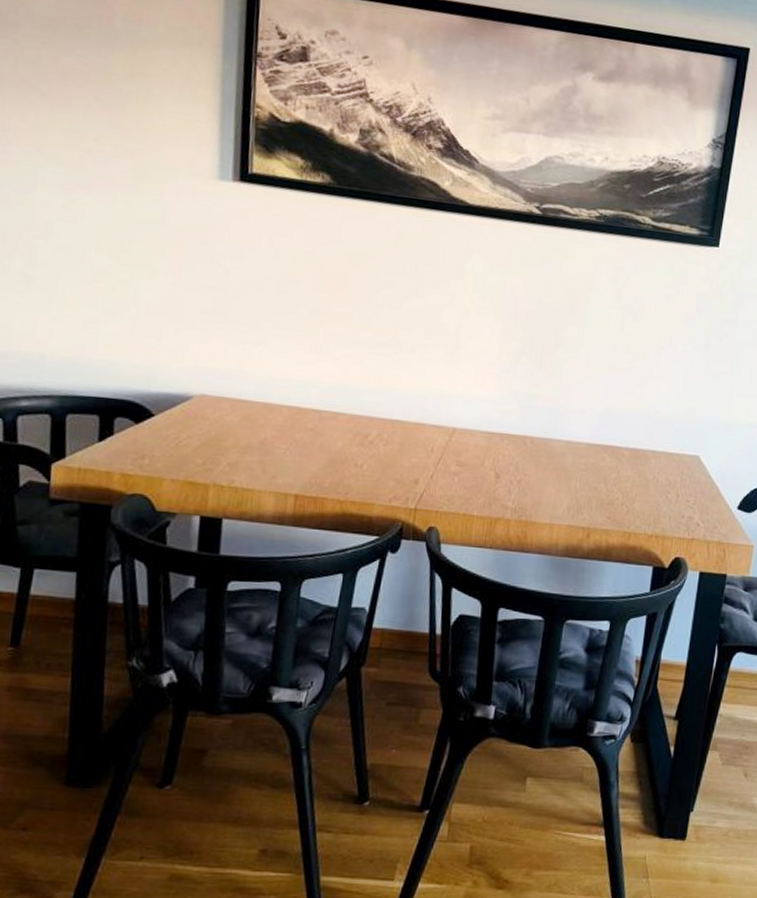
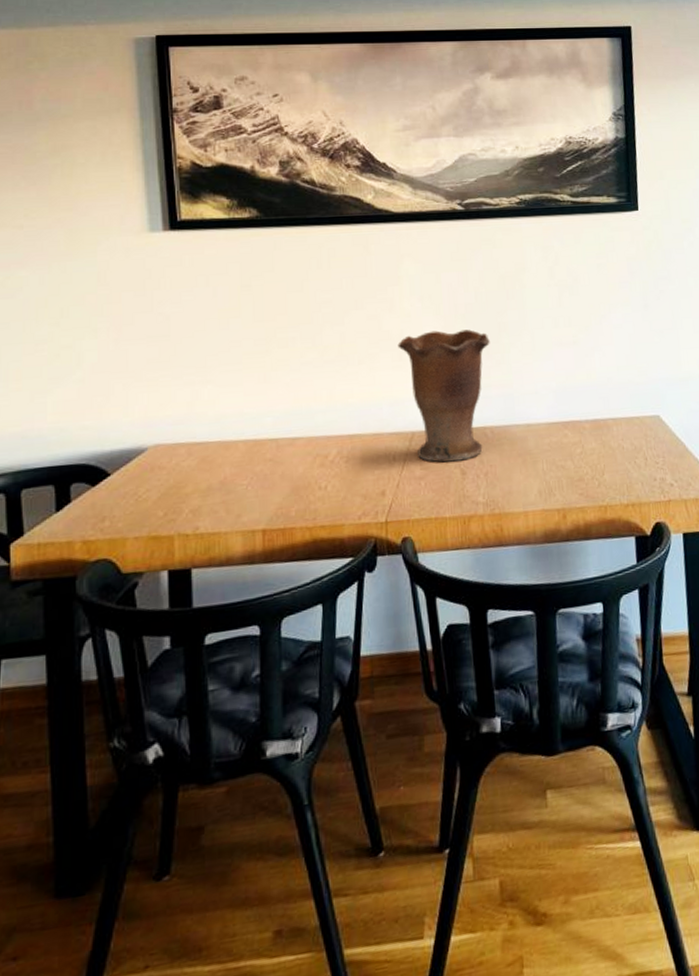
vase: none [452,332,545,465] -> present [397,329,490,463]

